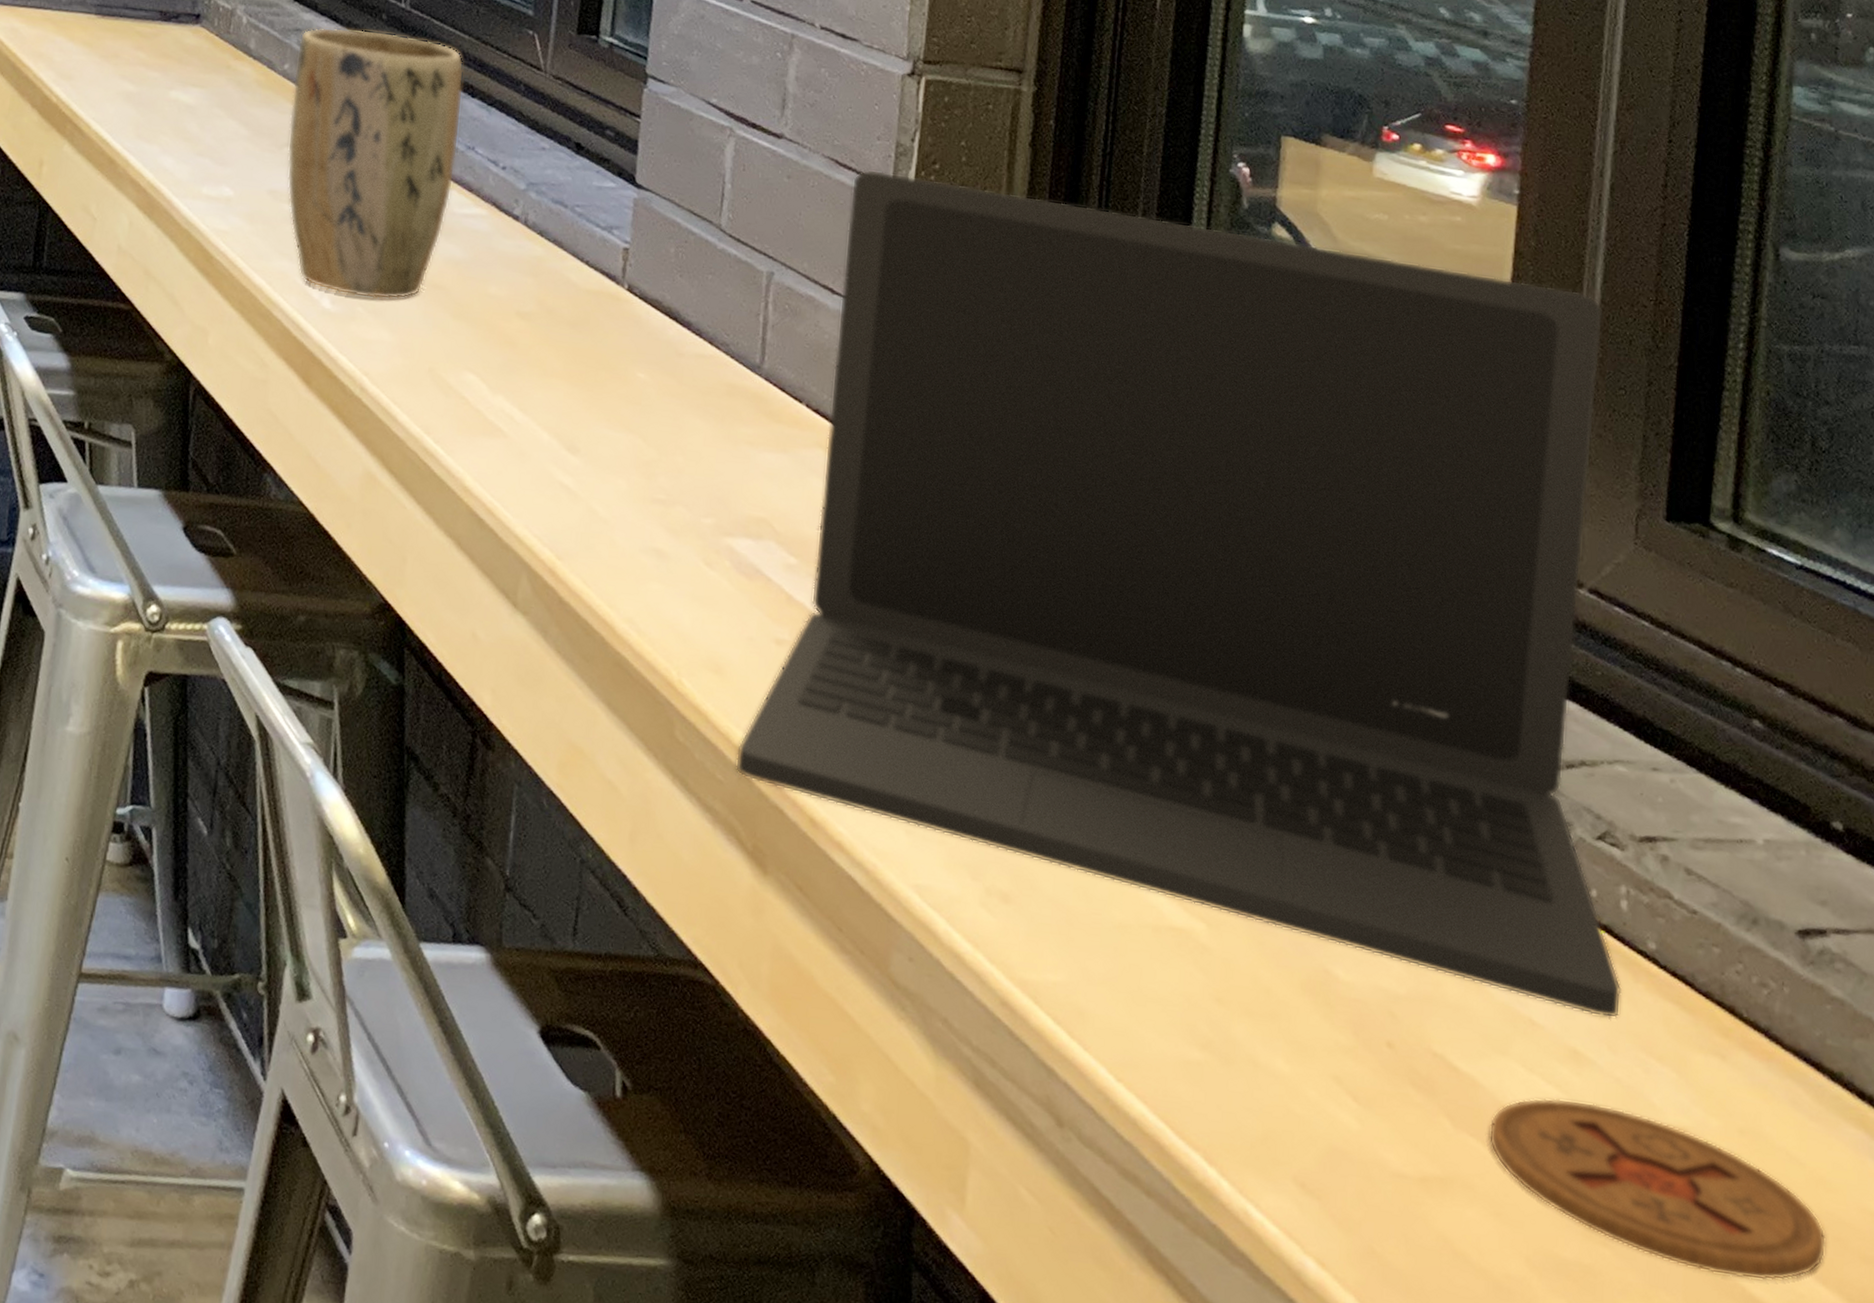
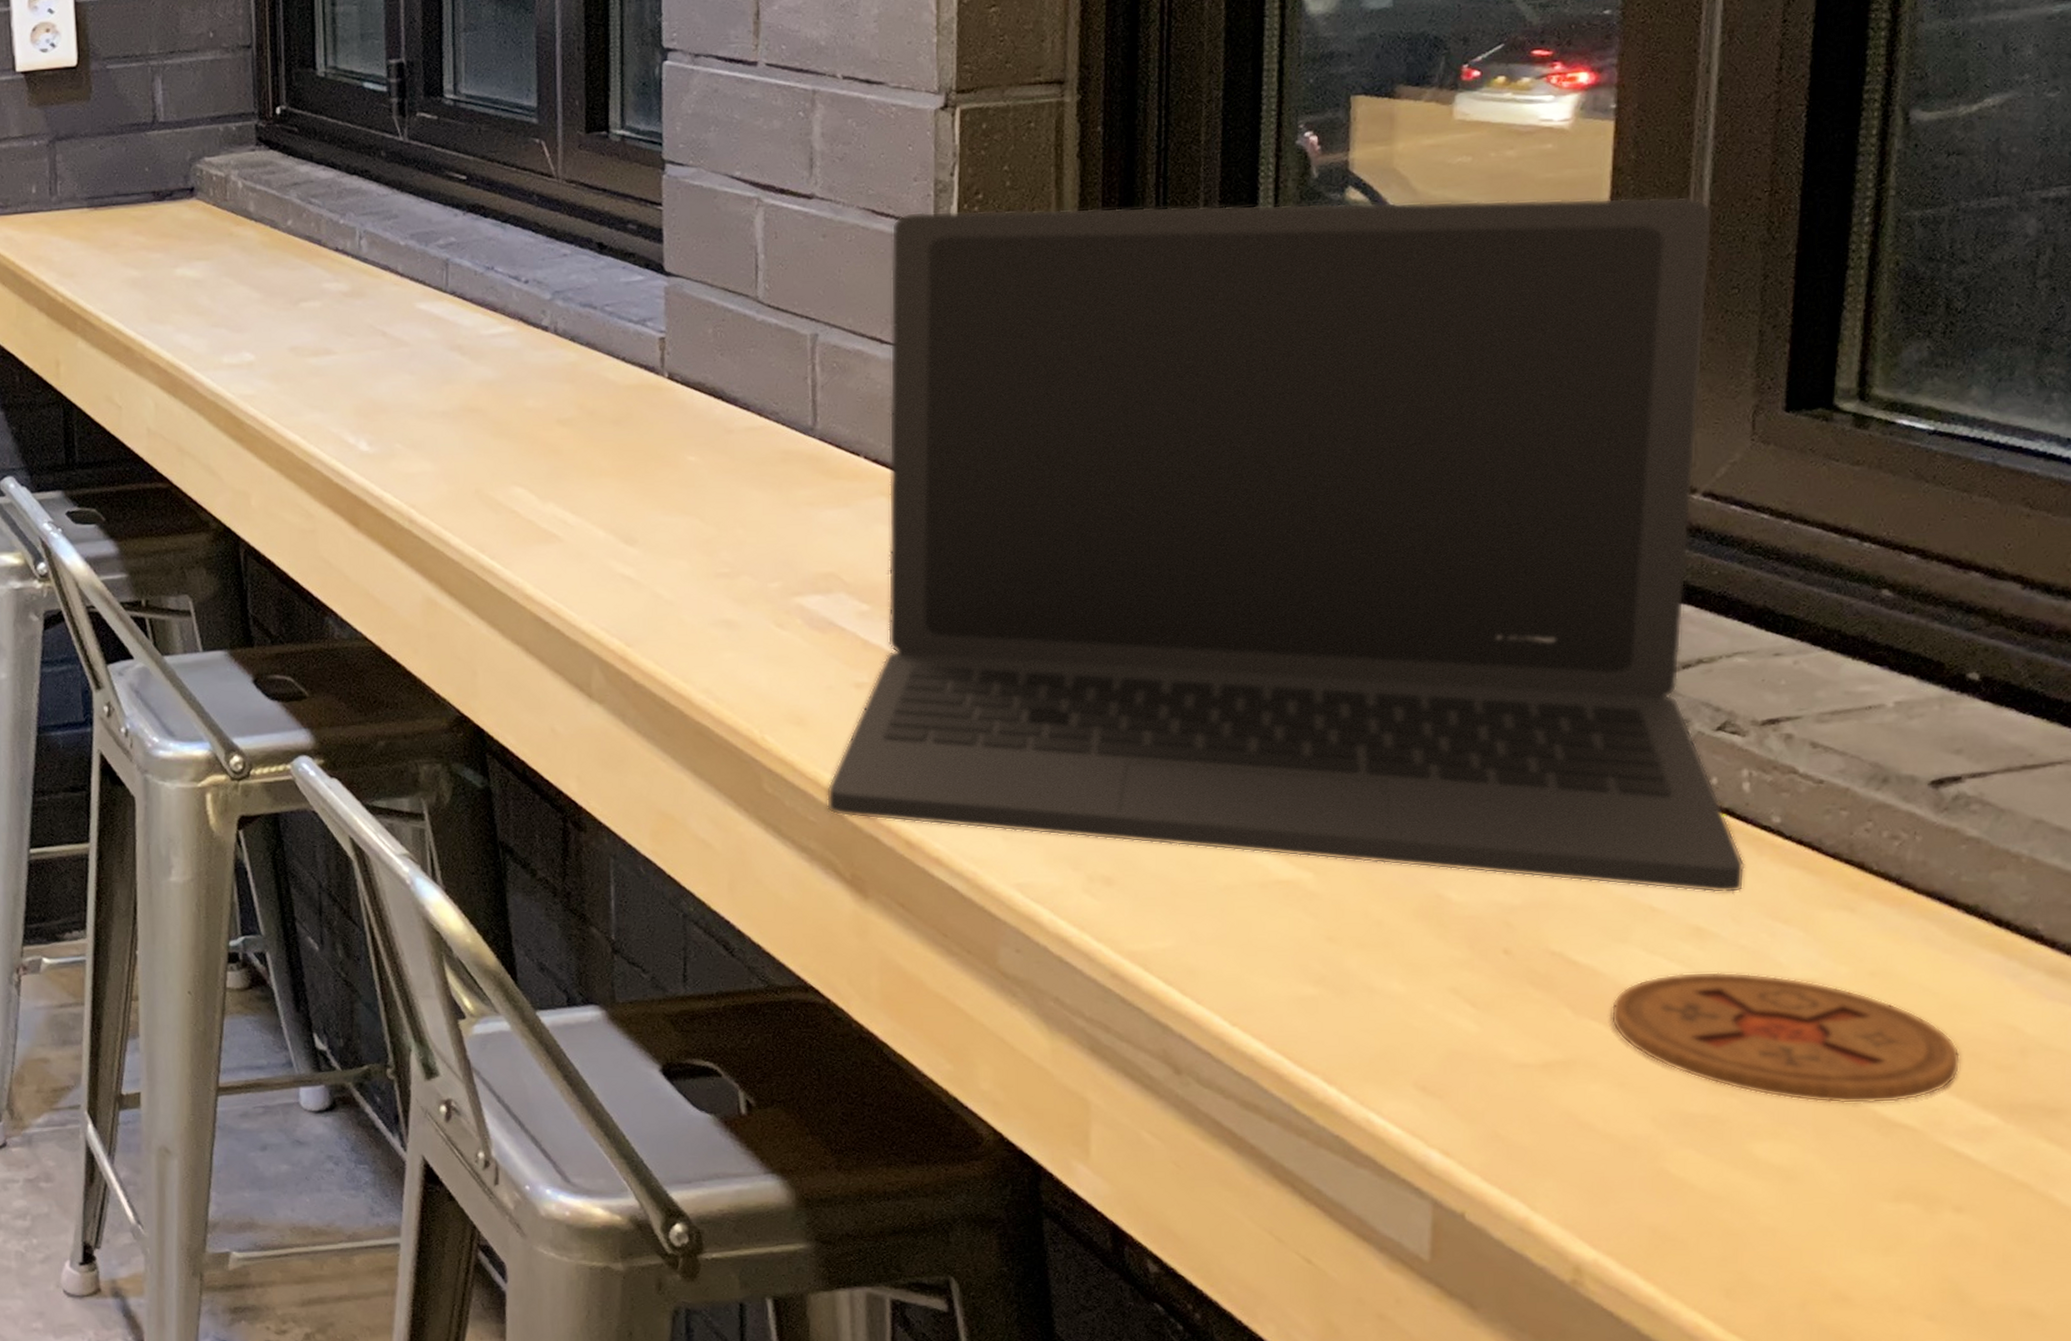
plant pot: present [287,27,464,300] -> none [298,168,477,435]

